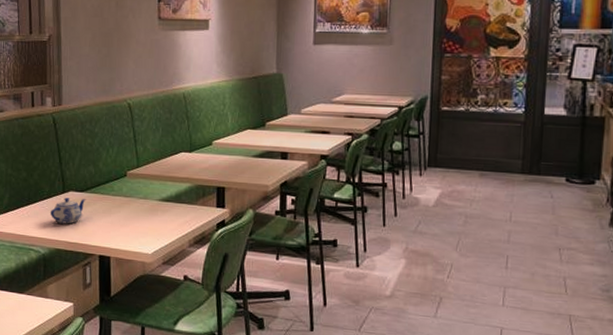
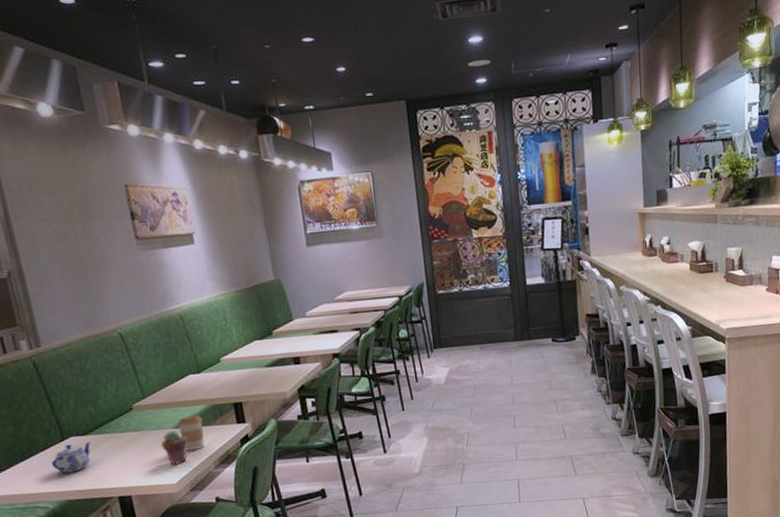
potted succulent: none [144,203,169,236] -> present [160,431,188,465]
coffee cup: none [163,191,186,226] -> present [177,415,205,451]

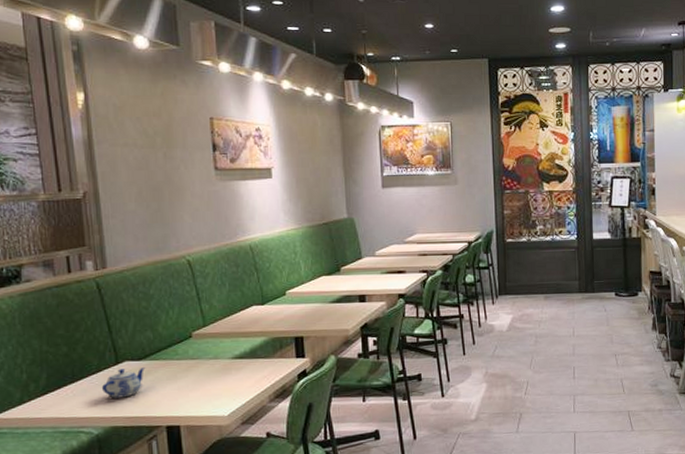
potted succulent: present [160,431,188,465] -> none [216,361,245,396]
coffee cup: present [177,415,205,451] -> none [235,347,262,383]

